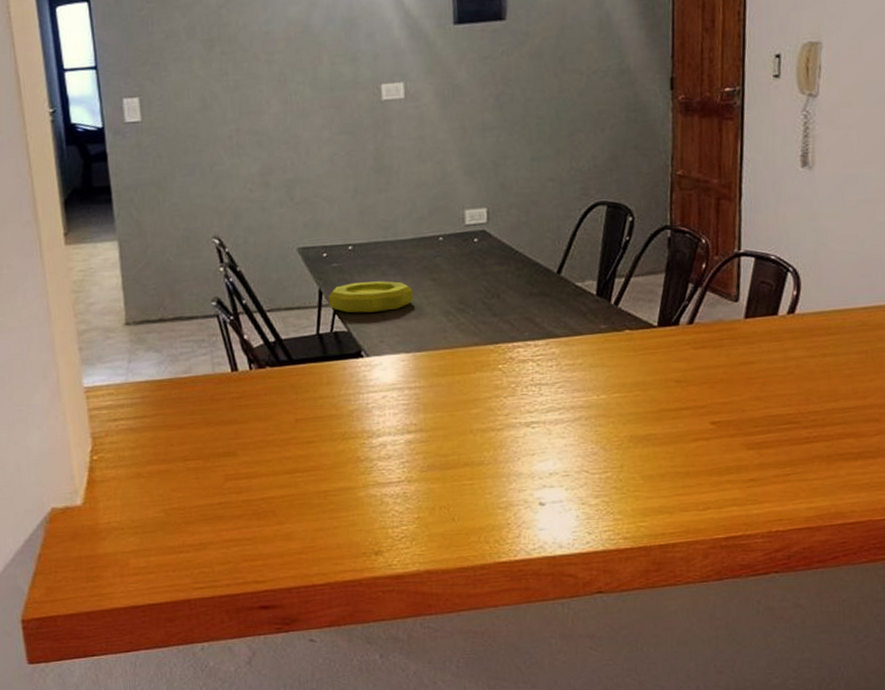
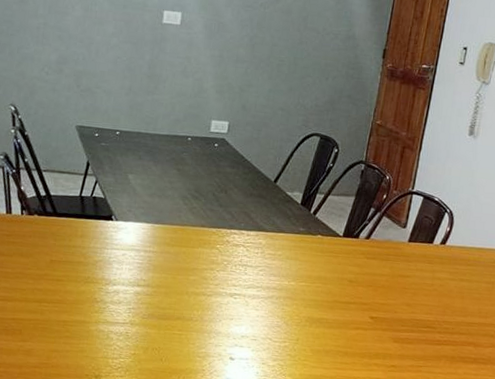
bowl: present [328,281,414,313] -> none [93,161,161,188]

